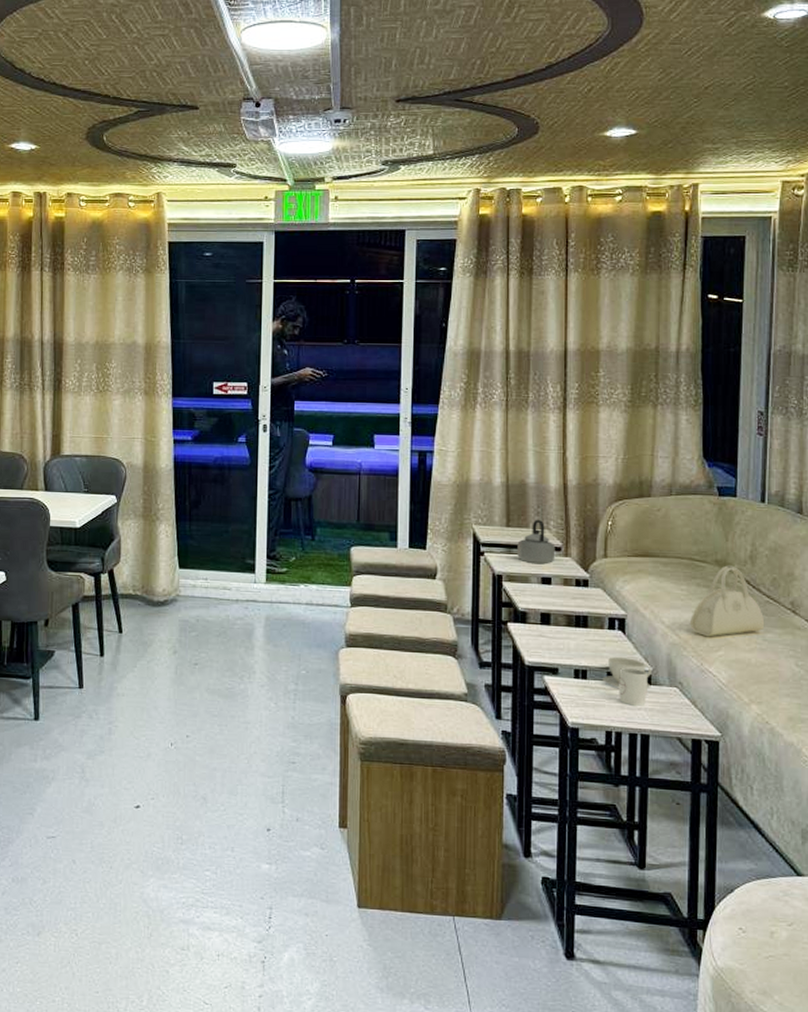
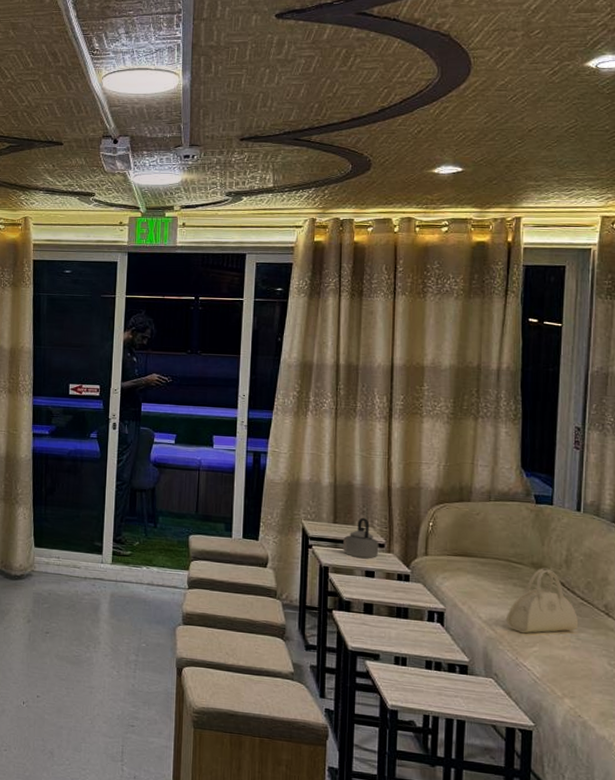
teacup: present [603,656,651,689] -> none [422,646,468,679]
mug: present [619,667,649,706] -> none [437,657,465,694]

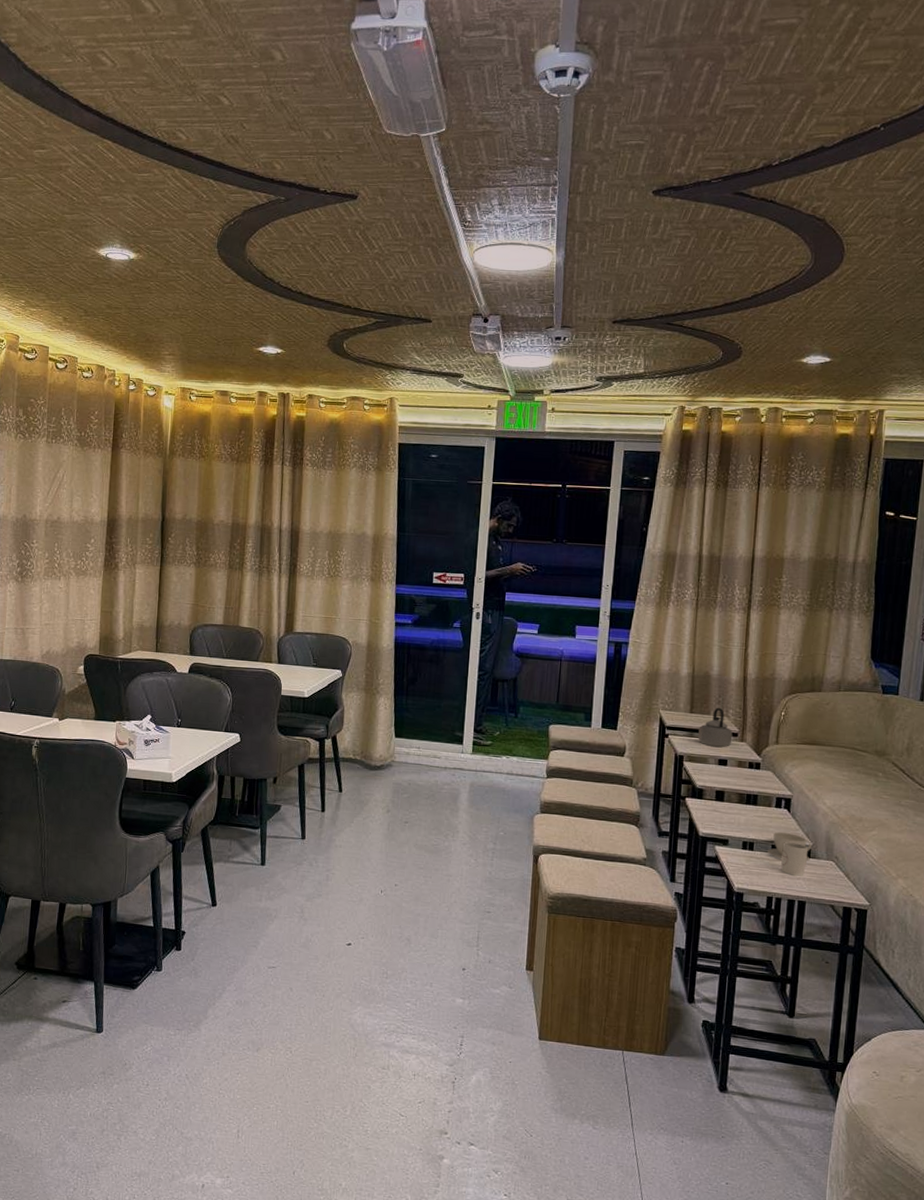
teacup: none [422,646,468,679] -> present [767,831,811,862]
mug: none [437,657,465,694] -> present [781,841,808,876]
handbag: present [505,568,579,634] -> none [848,755,916,818]

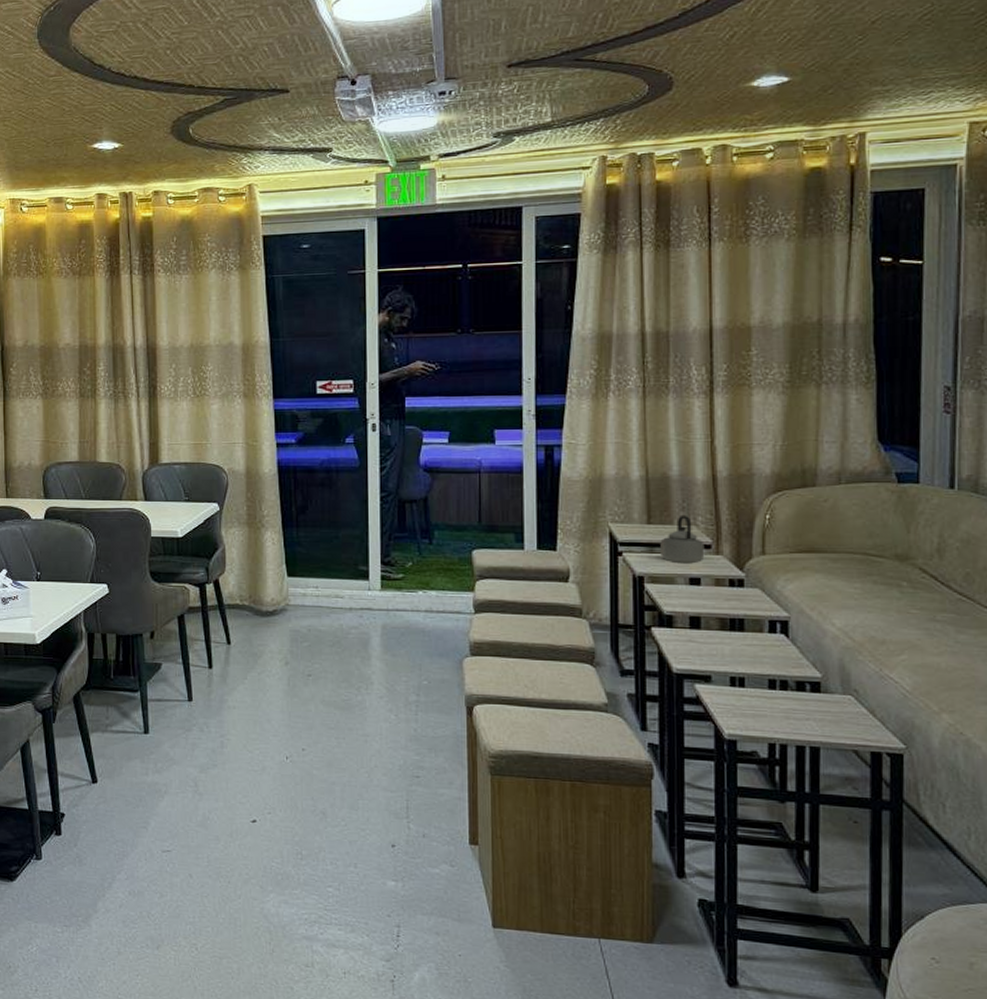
teacup: present [767,831,811,862] -> none [764,662,821,698]
mug: present [781,841,808,876] -> none [782,674,818,716]

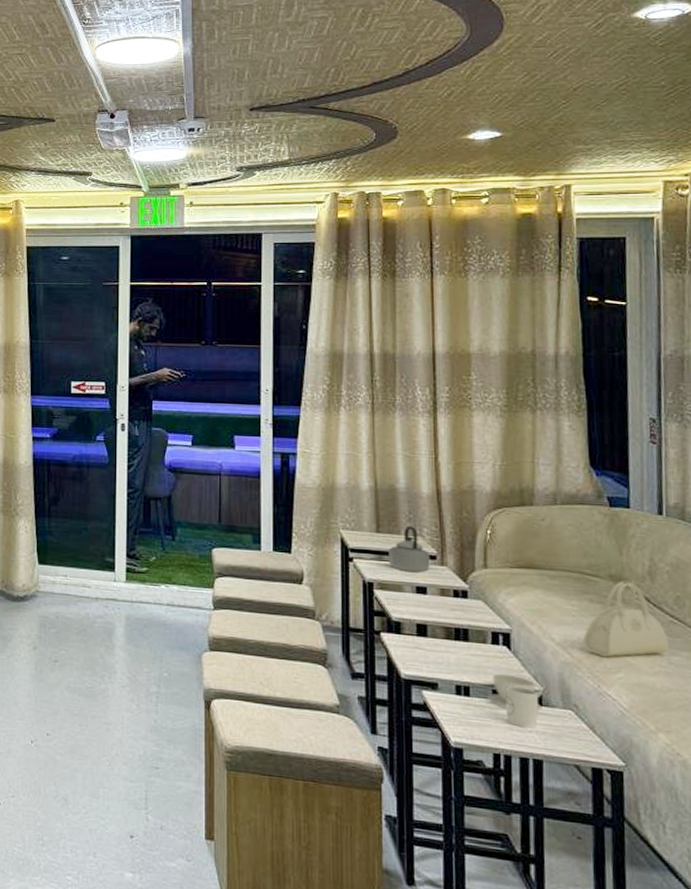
teacup: none [764,662,821,698] -> present [488,673,543,711]
mug: none [782,674,818,716] -> present [506,685,539,729]
handbag: none [865,560,957,640] -> present [582,581,670,658]

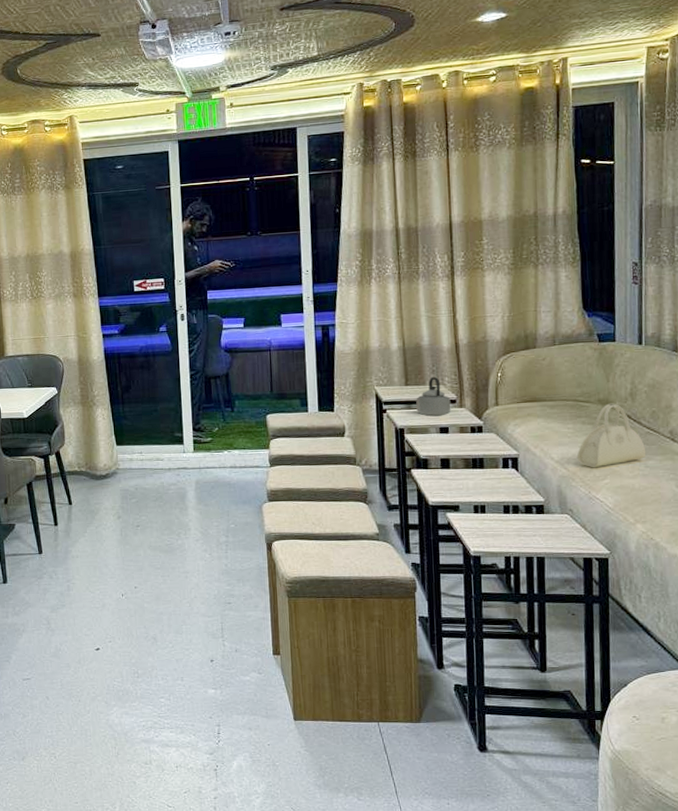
teacup: present [488,673,543,711] -> none [500,491,544,519]
mug: present [506,685,539,729] -> none [514,500,542,533]

